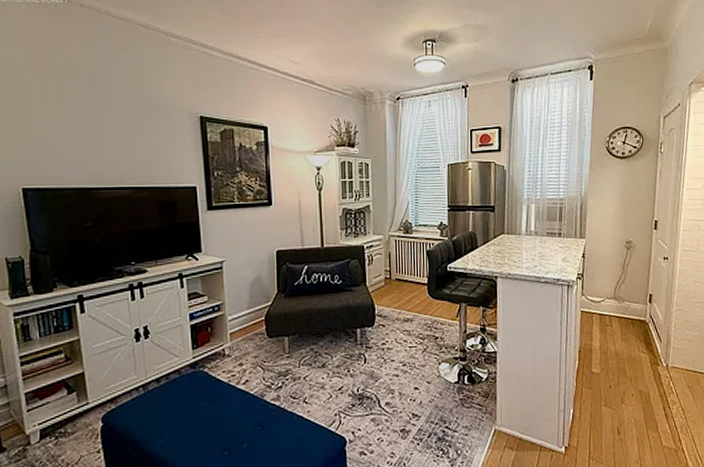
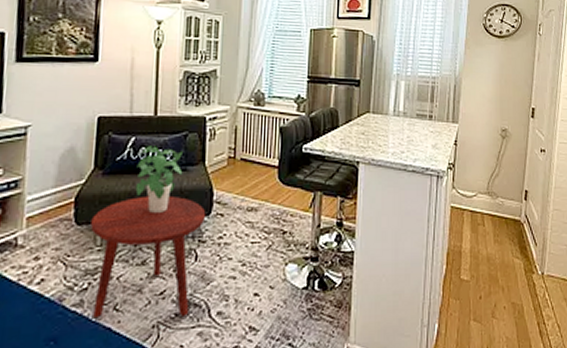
side table: none [279,311,371,410] -> present [91,195,206,319]
potted plant: none [311,272,349,326] -> present [135,146,183,213]

